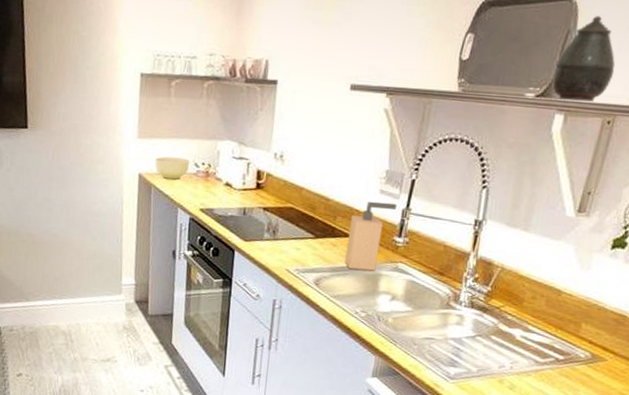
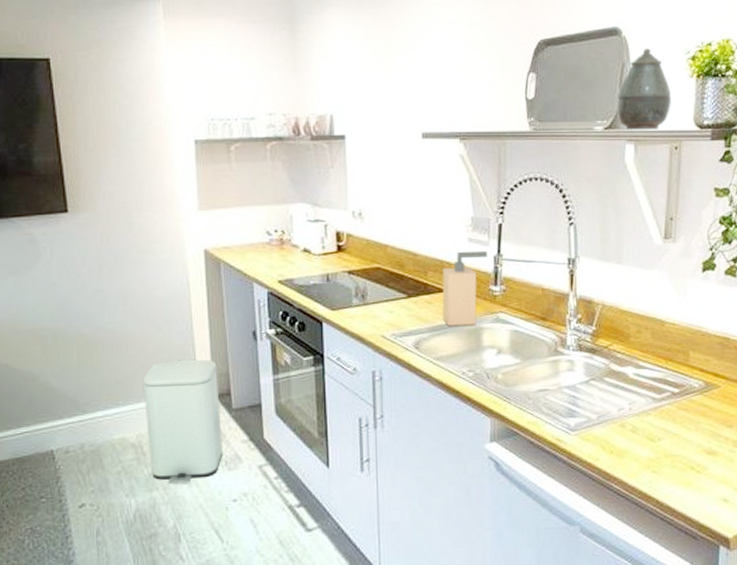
pedal bin: none [76,266,139,370] -> present [143,359,222,484]
bowl: present [155,156,190,180] -> none [221,227,261,252]

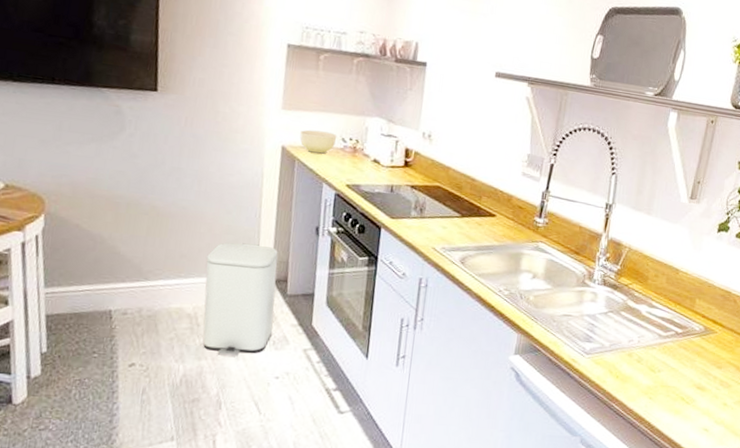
bowl: none [221,227,261,252] -> present [300,129,337,154]
soap dispenser: present [442,250,488,326] -> none [489,183,538,250]
decorative jar: present [617,48,672,131] -> none [667,31,716,103]

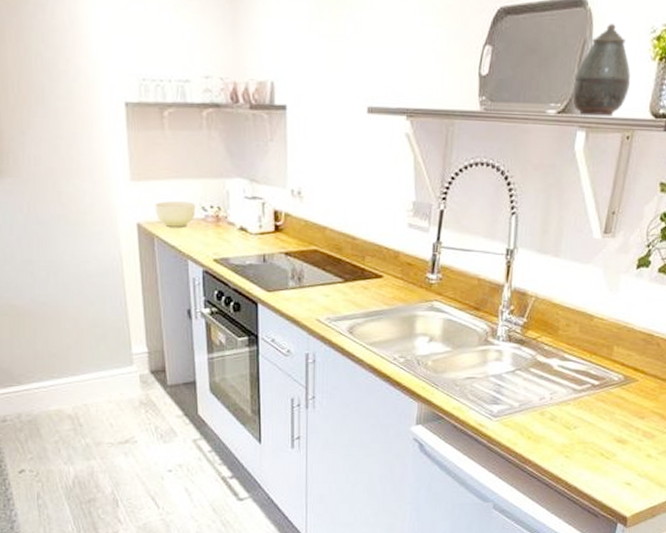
pedal bin: present [202,242,278,357] -> none [77,335,157,454]
decorative jar: none [667,31,716,103] -> present [572,24,631,117]

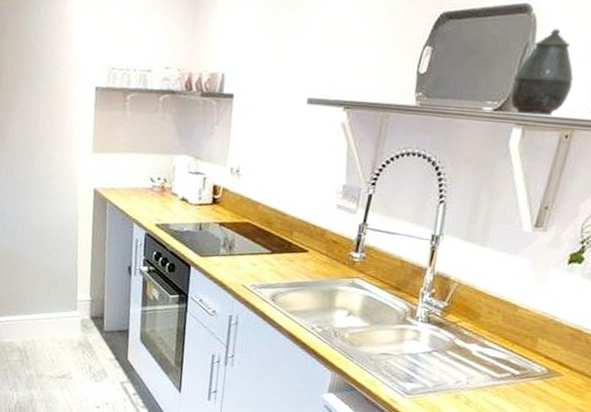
bowl: present [155,201,196,227] -> none [110,171,146,195]

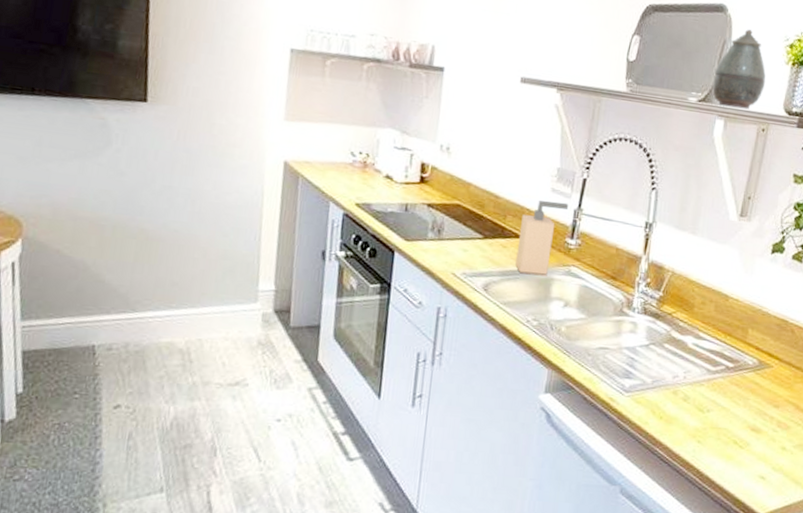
soap dispenser: none [301,216,354,287] -> present [515,200,569,275]

